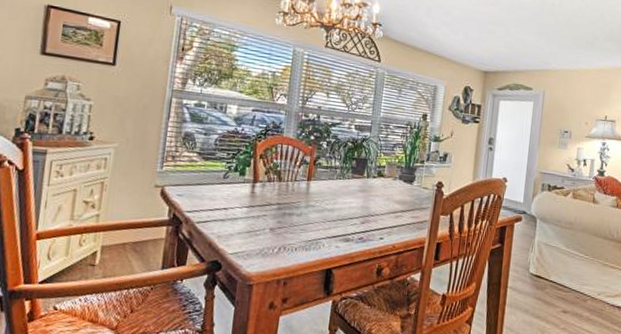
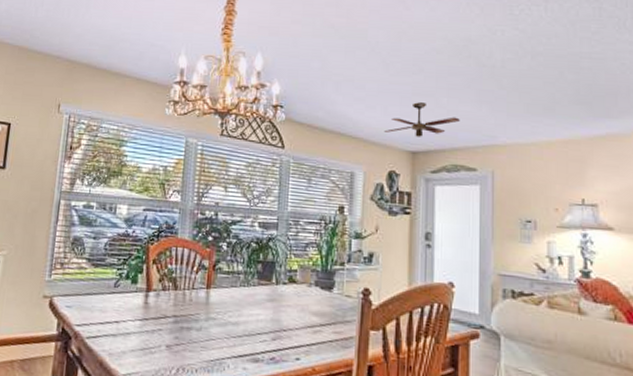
ceiling fan: none [464,30,524,60] -> present [384,102,460,137]

